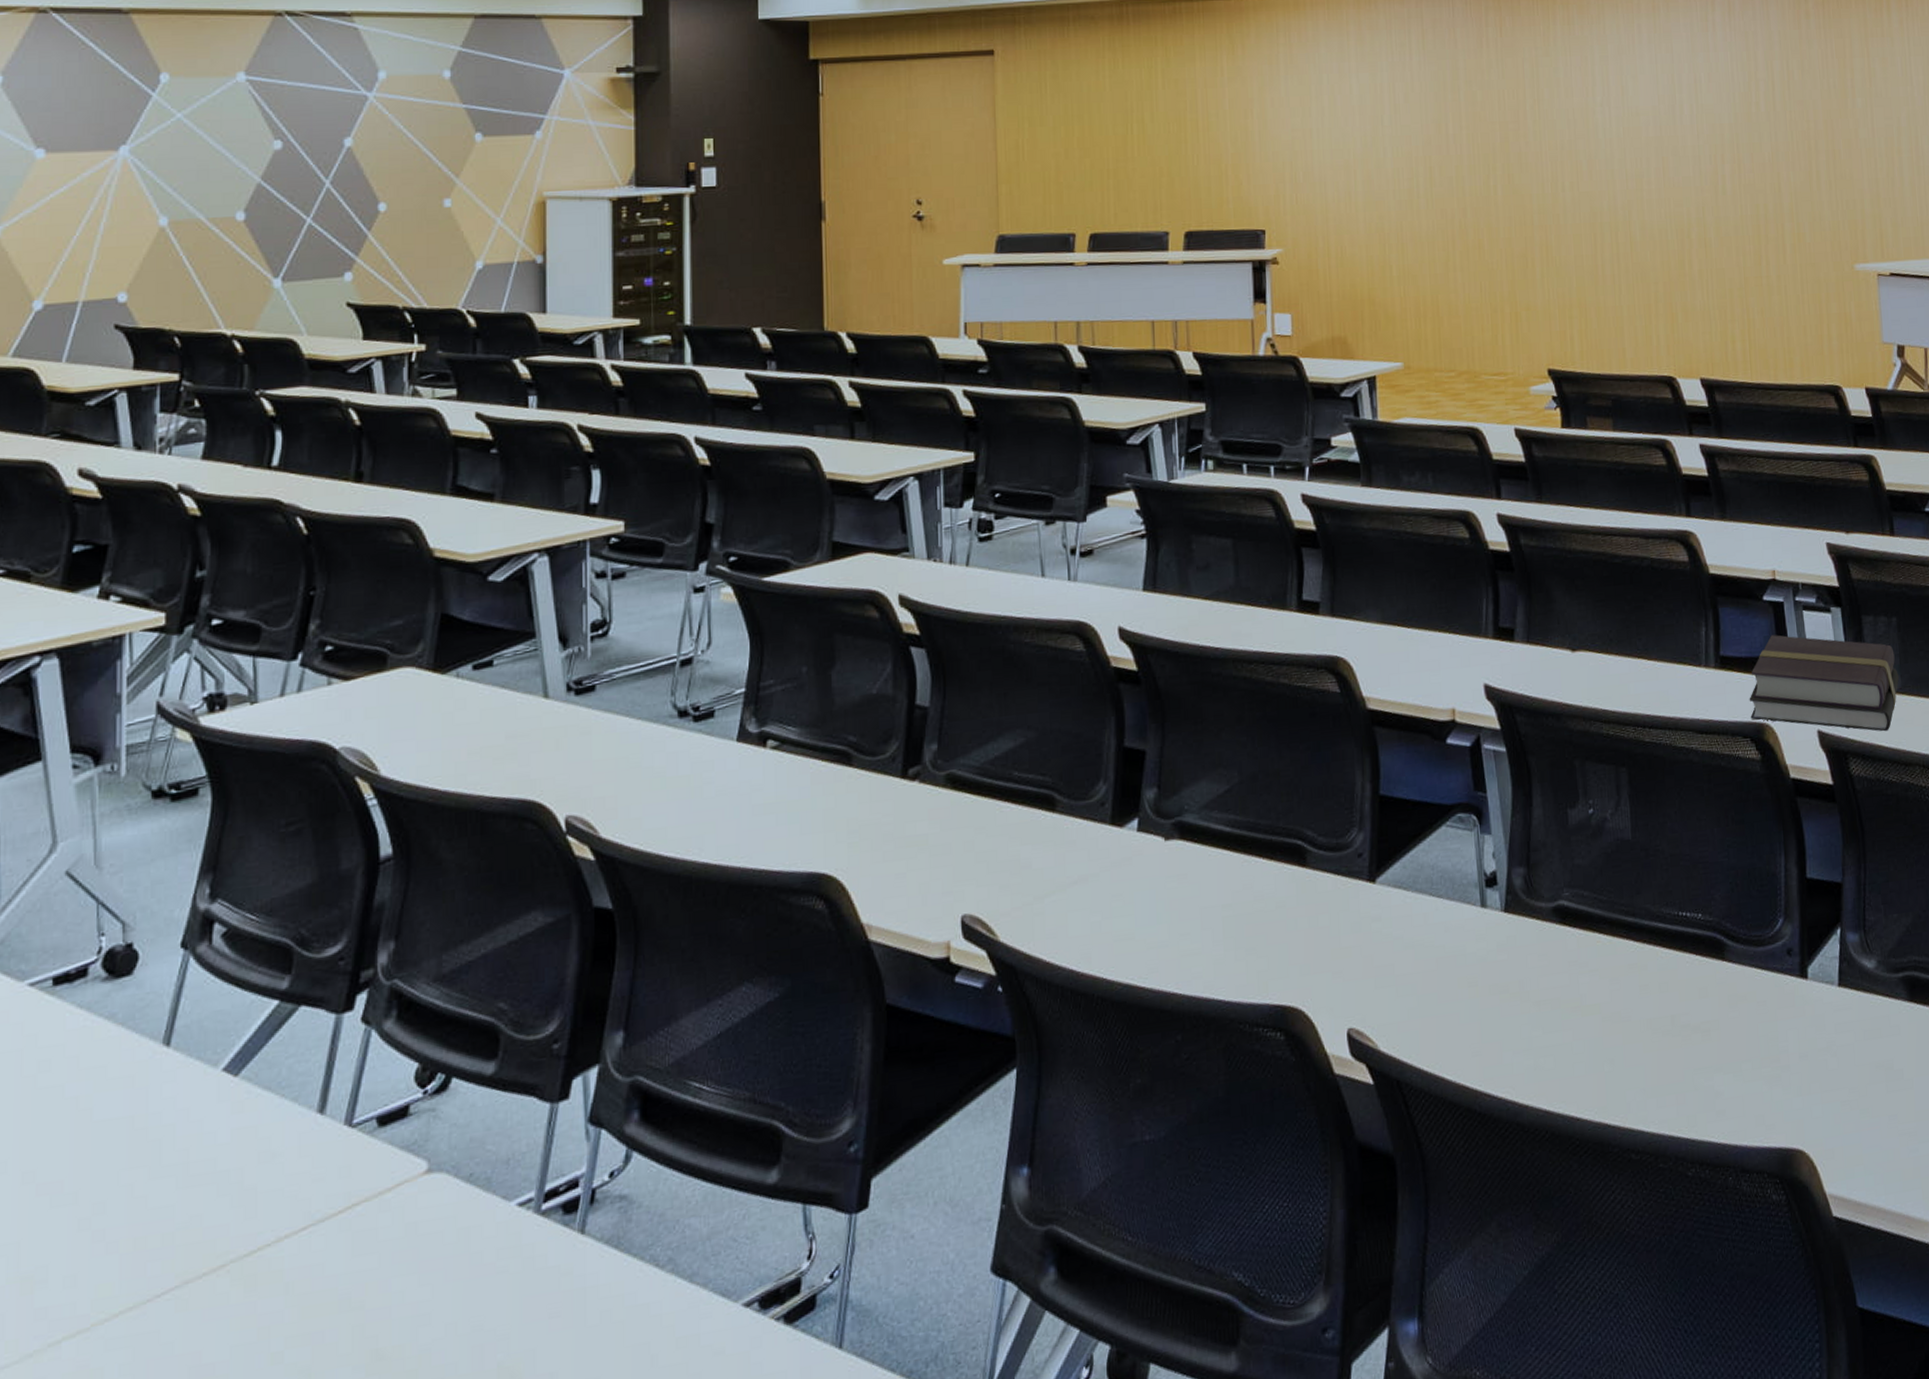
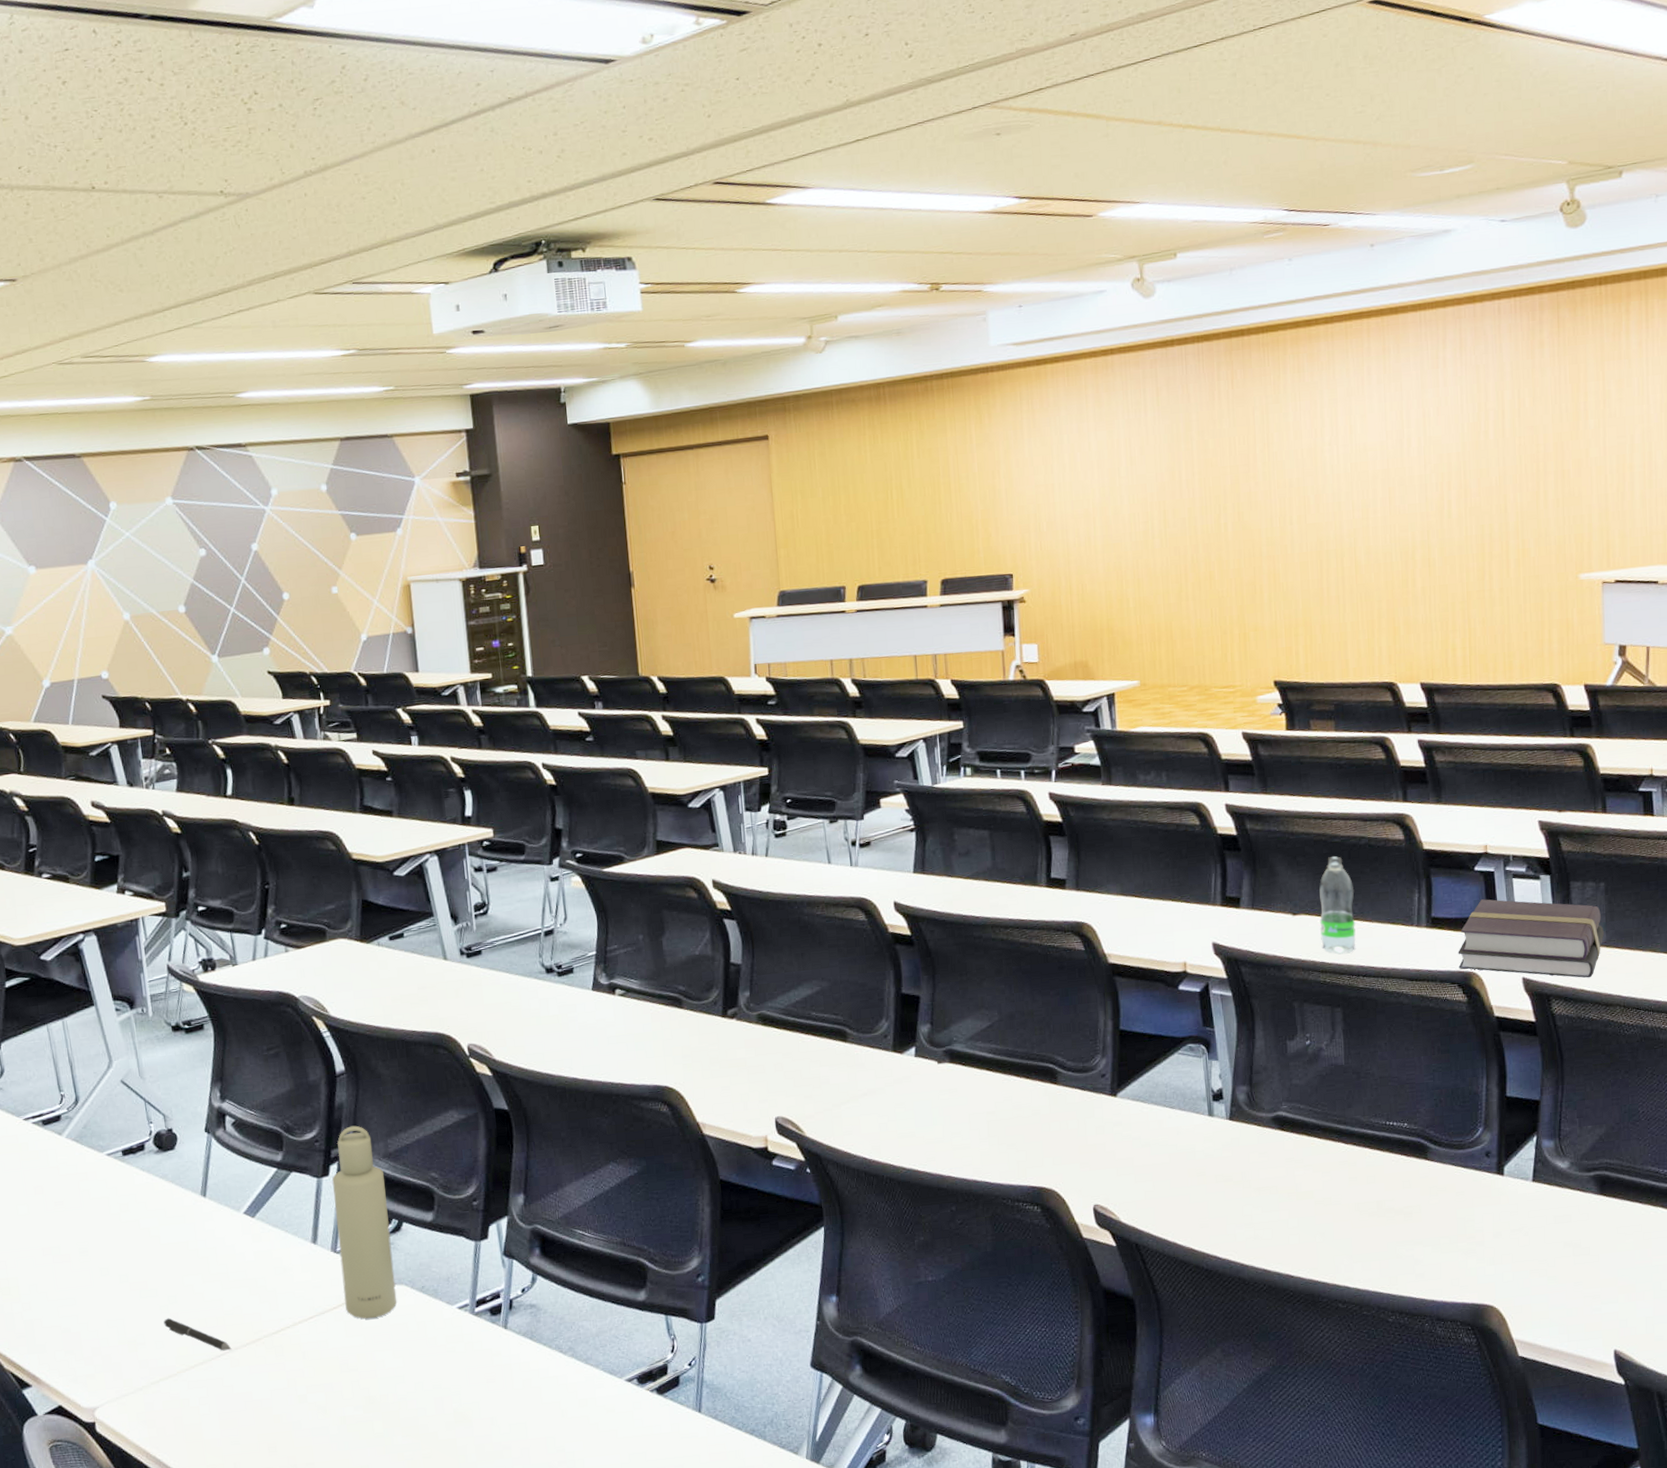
pen: none [81,1237,180,1288] -> present [163,1318,232,1351]
bottle: none [356,934,432,1227] -> present [332,1125,397,1319]
bottle: none [1599,580,1641,701] -> present [1318,856,1356,955]

